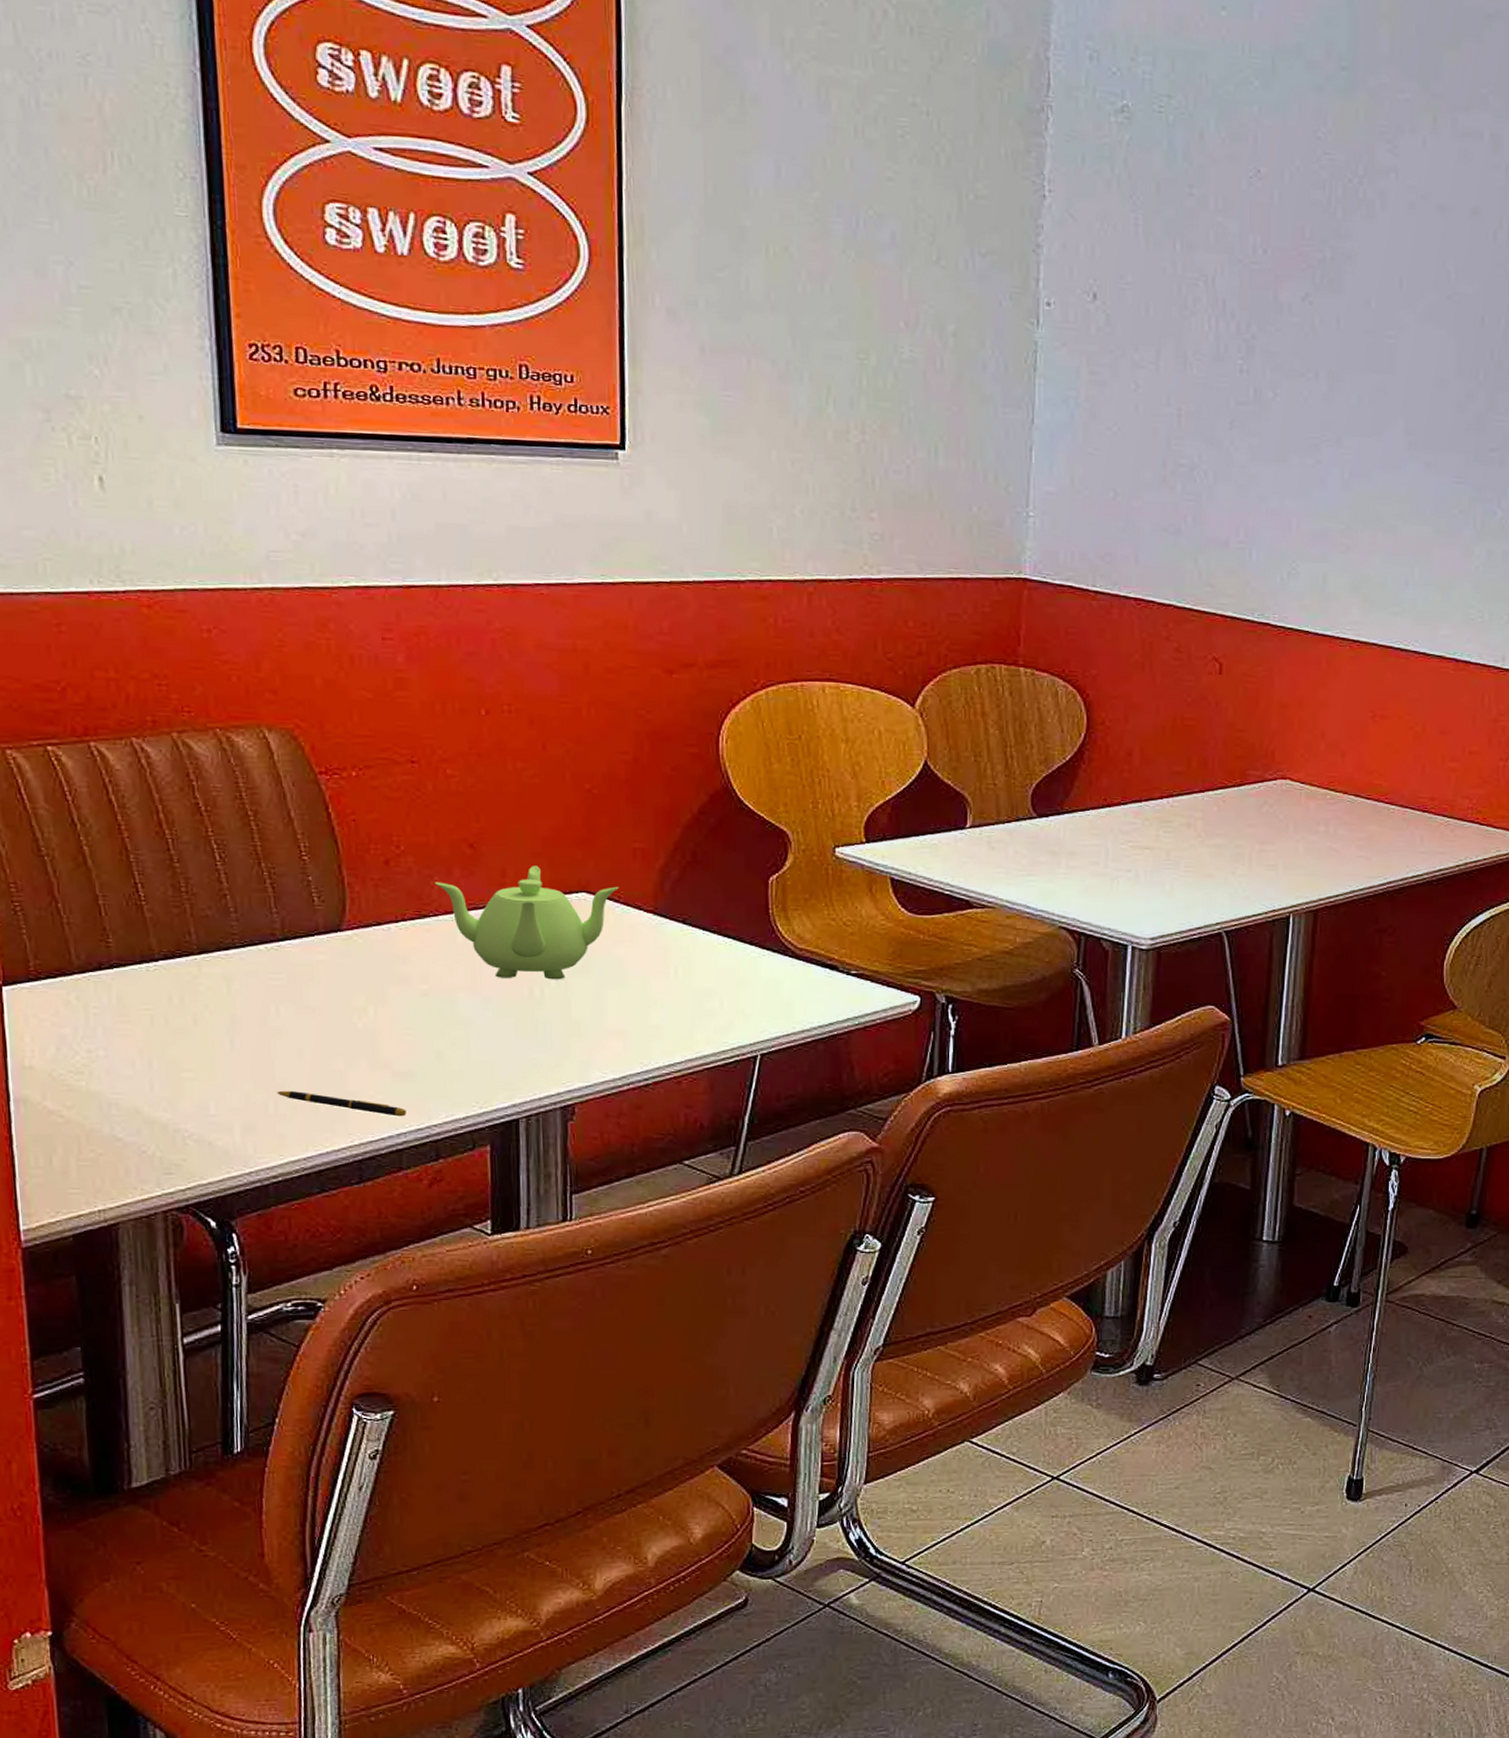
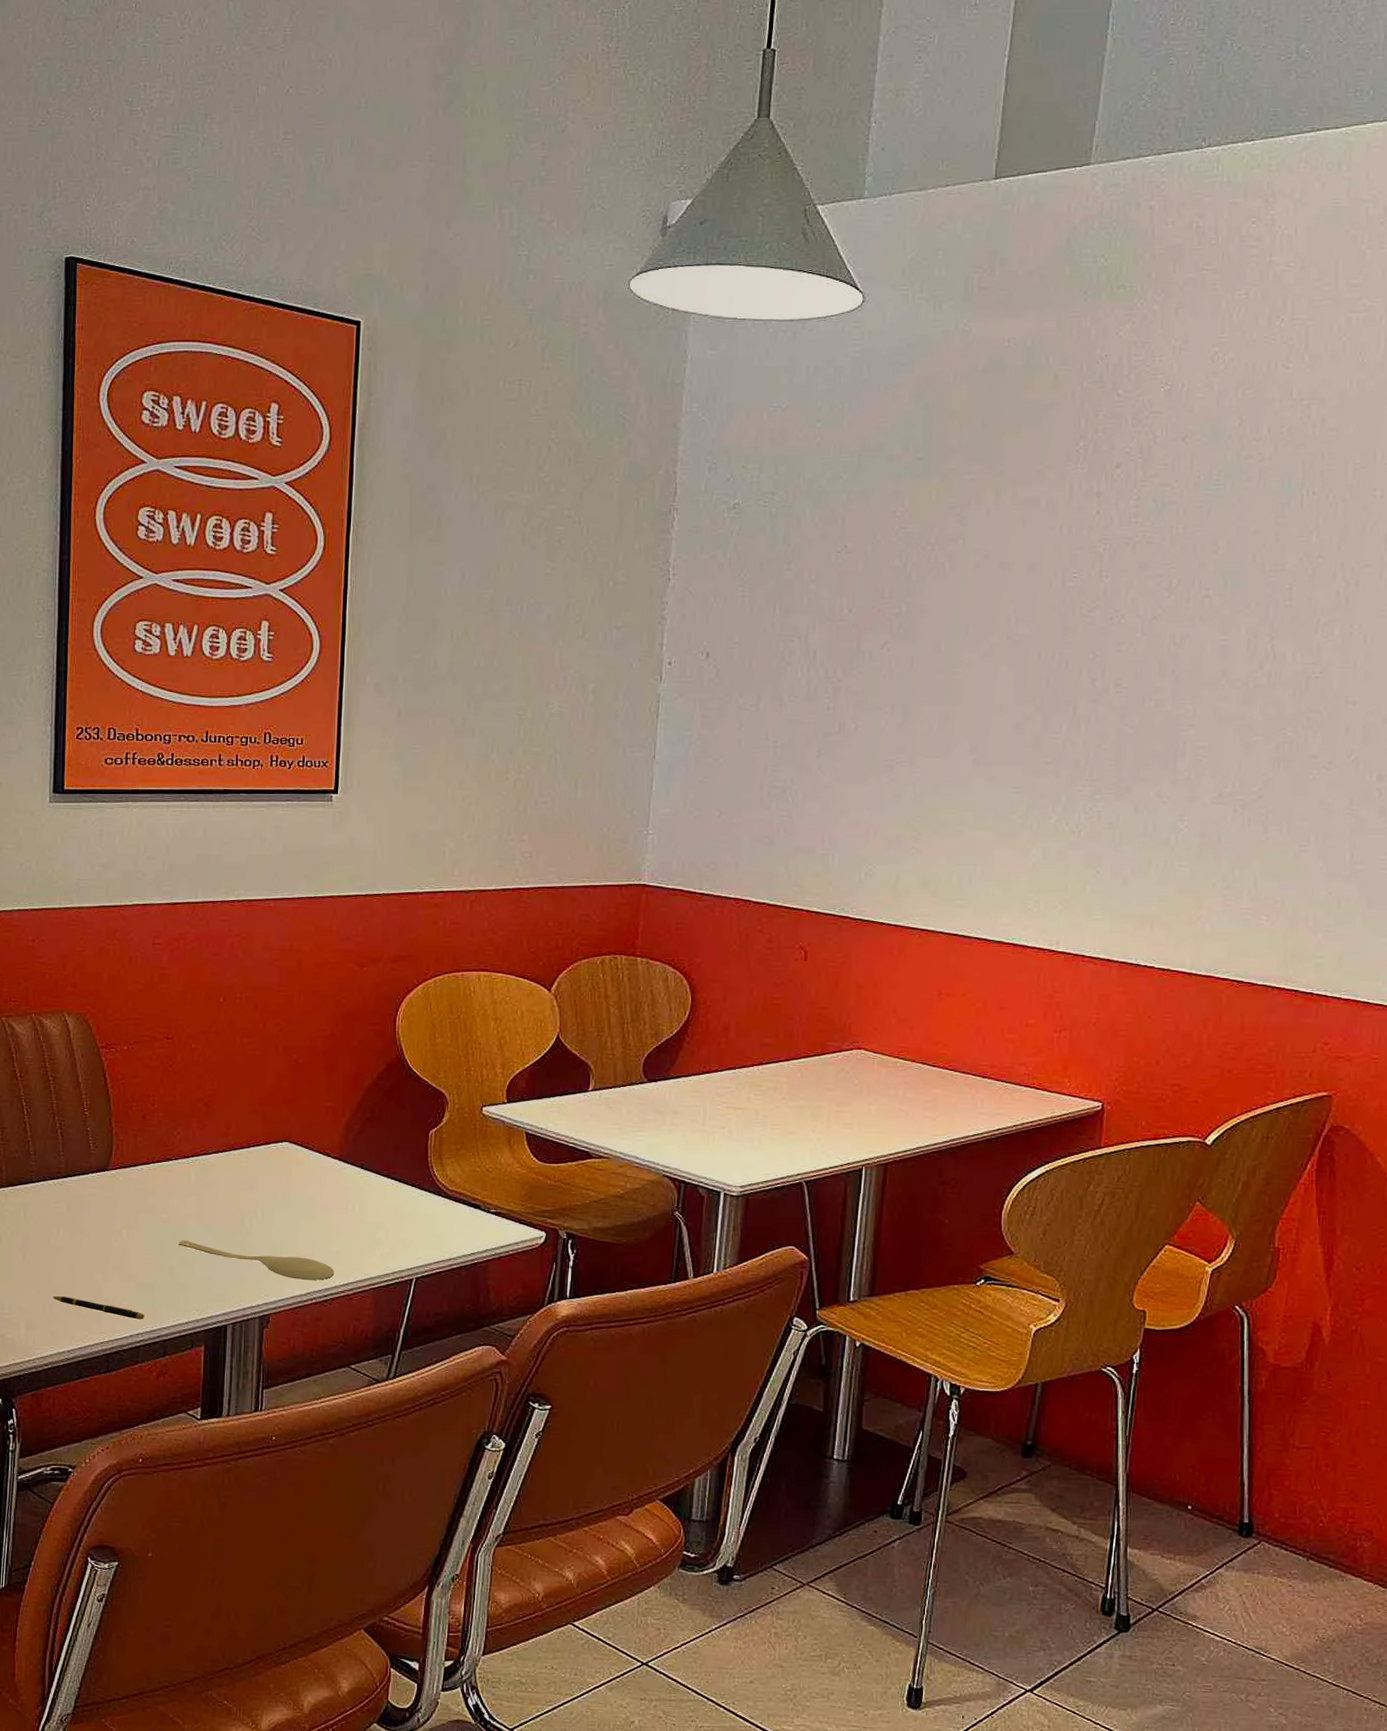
teapot: present [434,866,619,980] -> none [177,1120,314,1213]
spoon: none [446,1016,657,1061] -> present [179,1240,335,1280]

